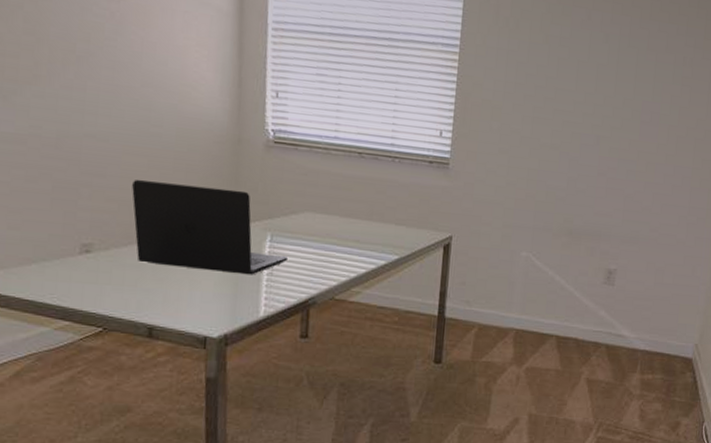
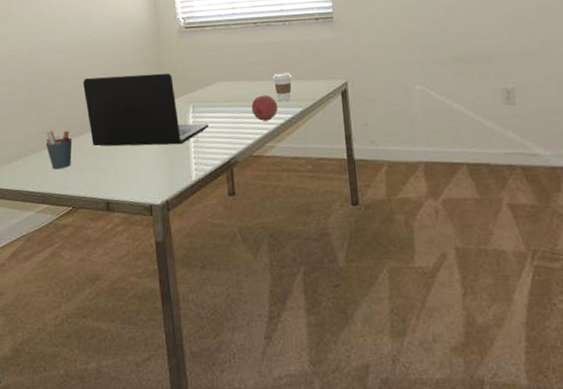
pen holder: none [73,235,111,283] -> present [46,130,72,170]
fruit: none [340,235,372,264] -> present [251,94,278,121]
coffee cup: none [370,214,393,247] -> present [272,72,292,102]

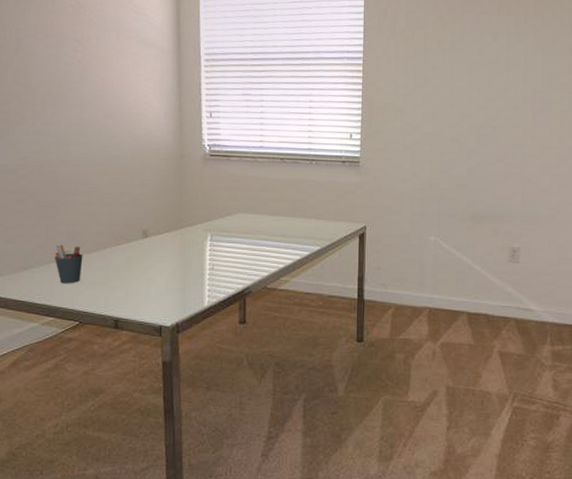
laptop: present [83,73,208,147] -> none [98,195,225,271]
fruit: present [251,94,278,121] -> none [270,230,297,256]
coffee cup: present [272,72,292,102] -> none [294,210,313,239]

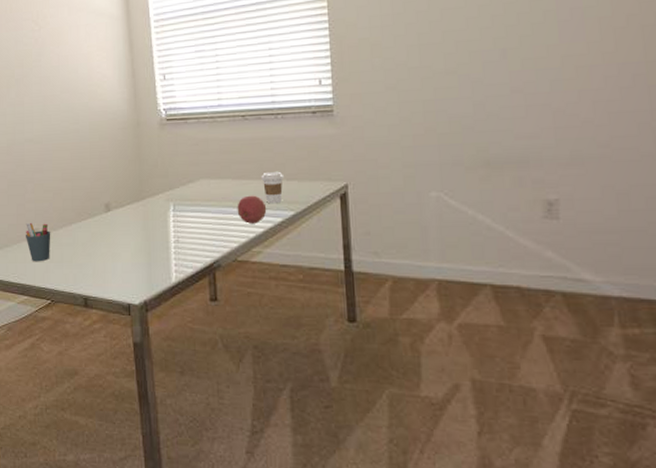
fruit: none [270,230,297,256] -> present [237,195,267,224]
coffee cup: none [294,210,313,239] -> present [261,171,283,204]

